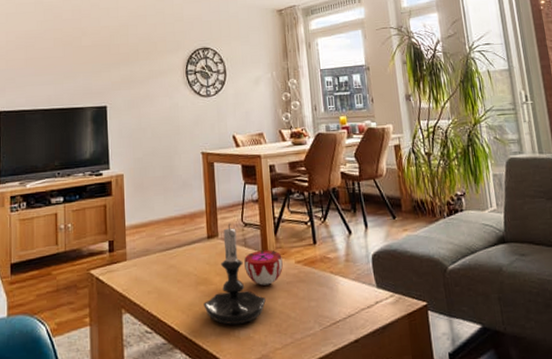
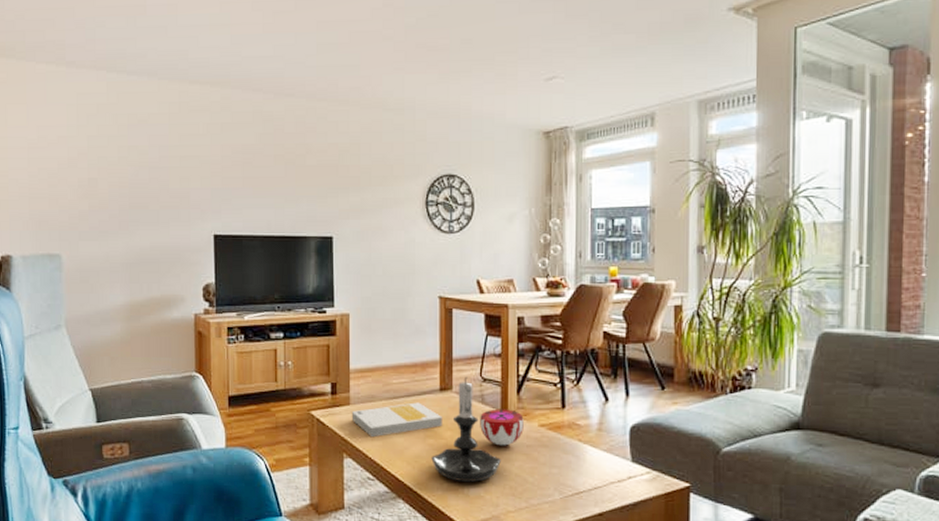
book: none [128,252,212,291] -> present [351,402,442,438]

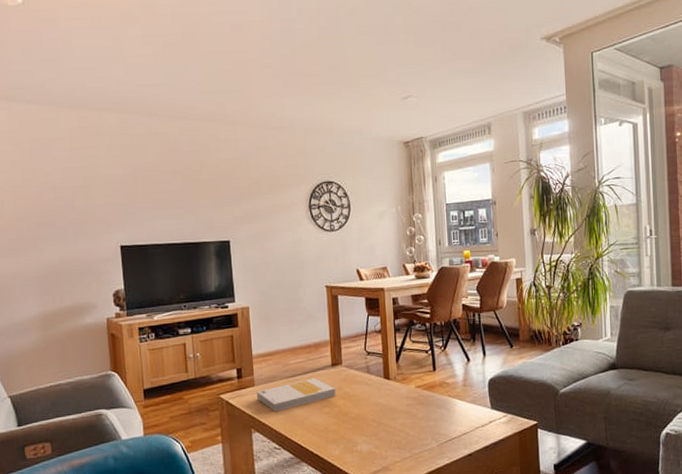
candle holder: present [431,376,501,483] -> none [328,352,387,442]
decorative bowl: present [480,409,524,446] -> none [367,376,404,408]

